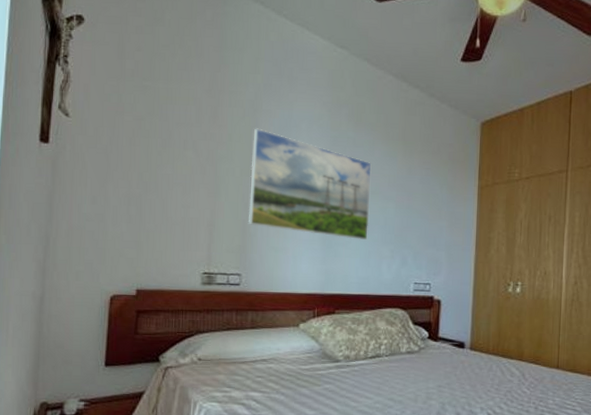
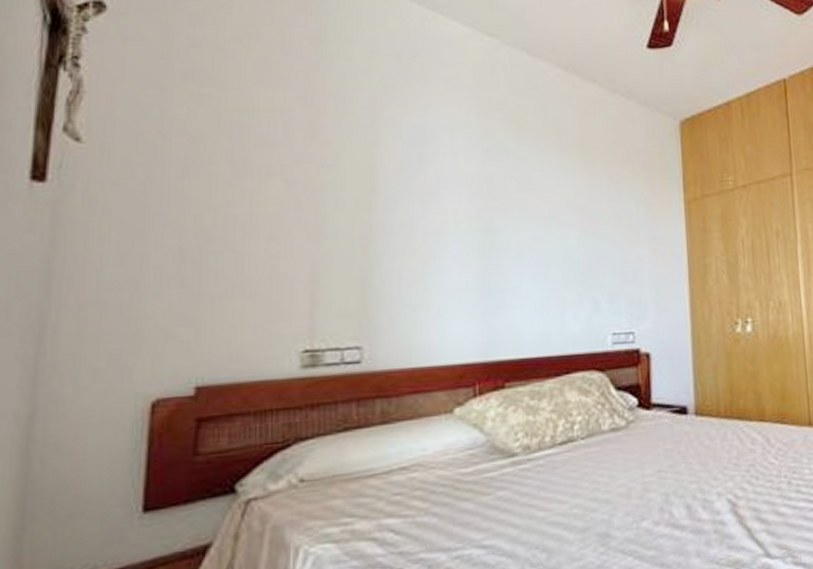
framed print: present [249,128,372,240] -> none [370,143,545,283]

